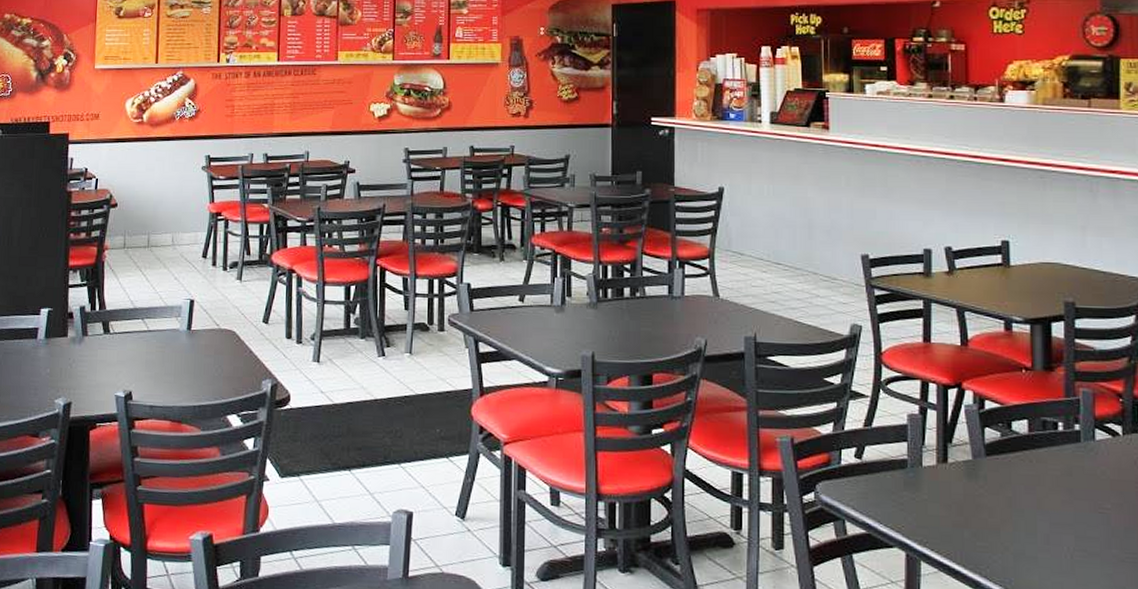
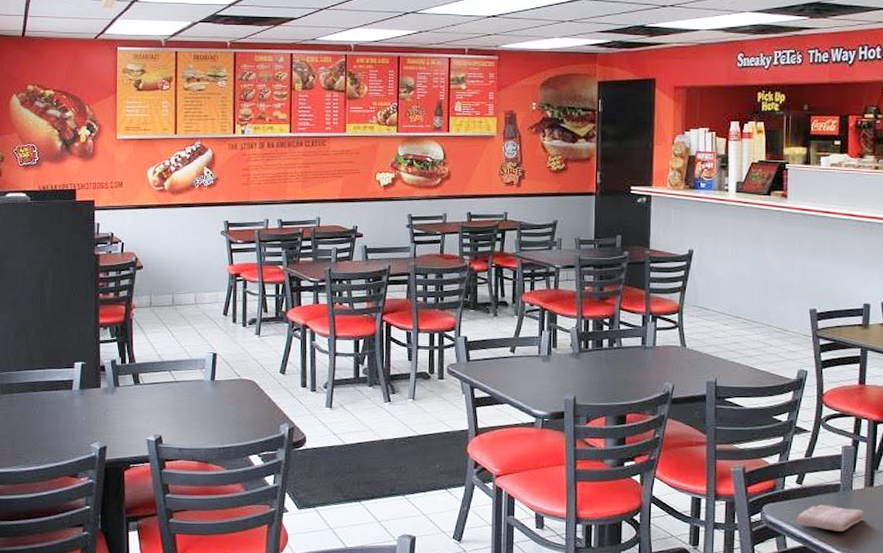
washcloth: none [856,483,938,516] -> present [796,504,864,532]

